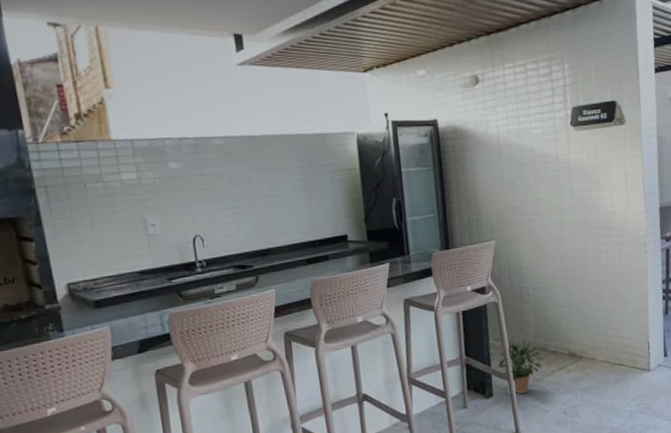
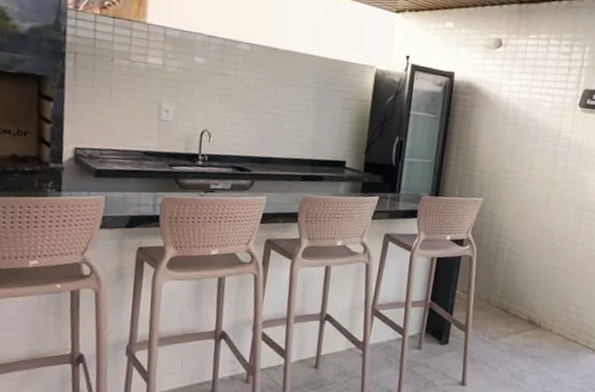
potted plant: present [495,342,544,394] -> none [456,297,504,348]

